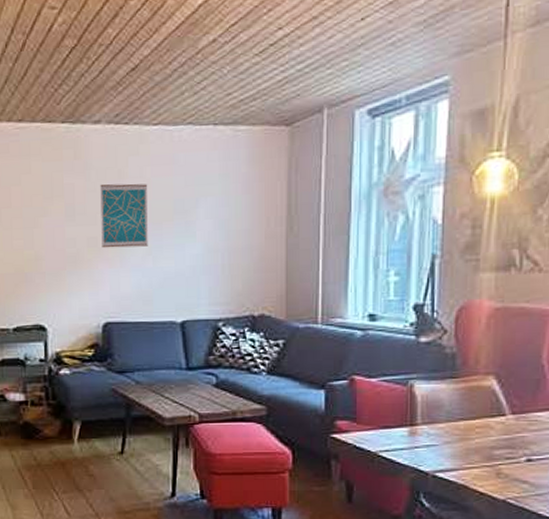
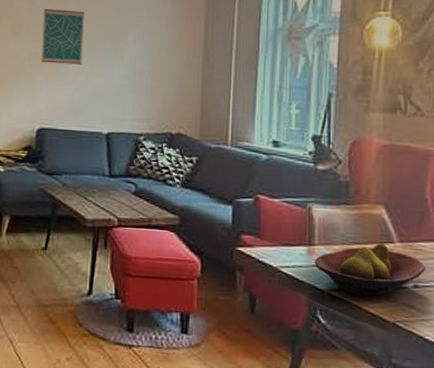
fruit bowl: none [416,418,540,475] -> present [314,243,425,297]

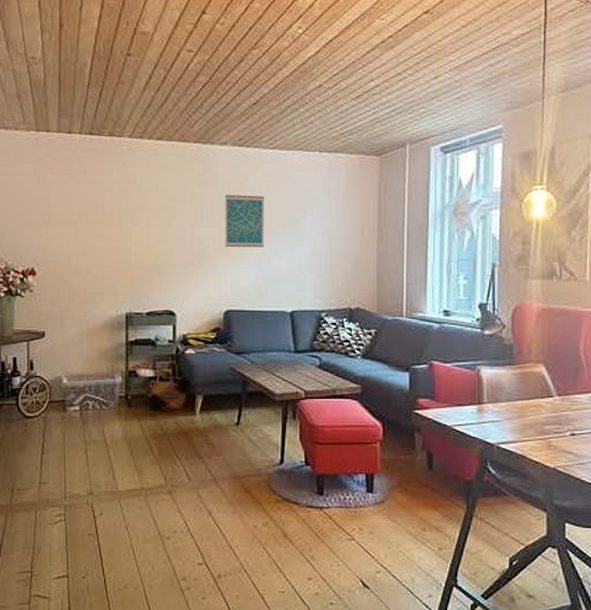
fruit bowl: present [314,243,425,297] -> none [484,398,580,446]

